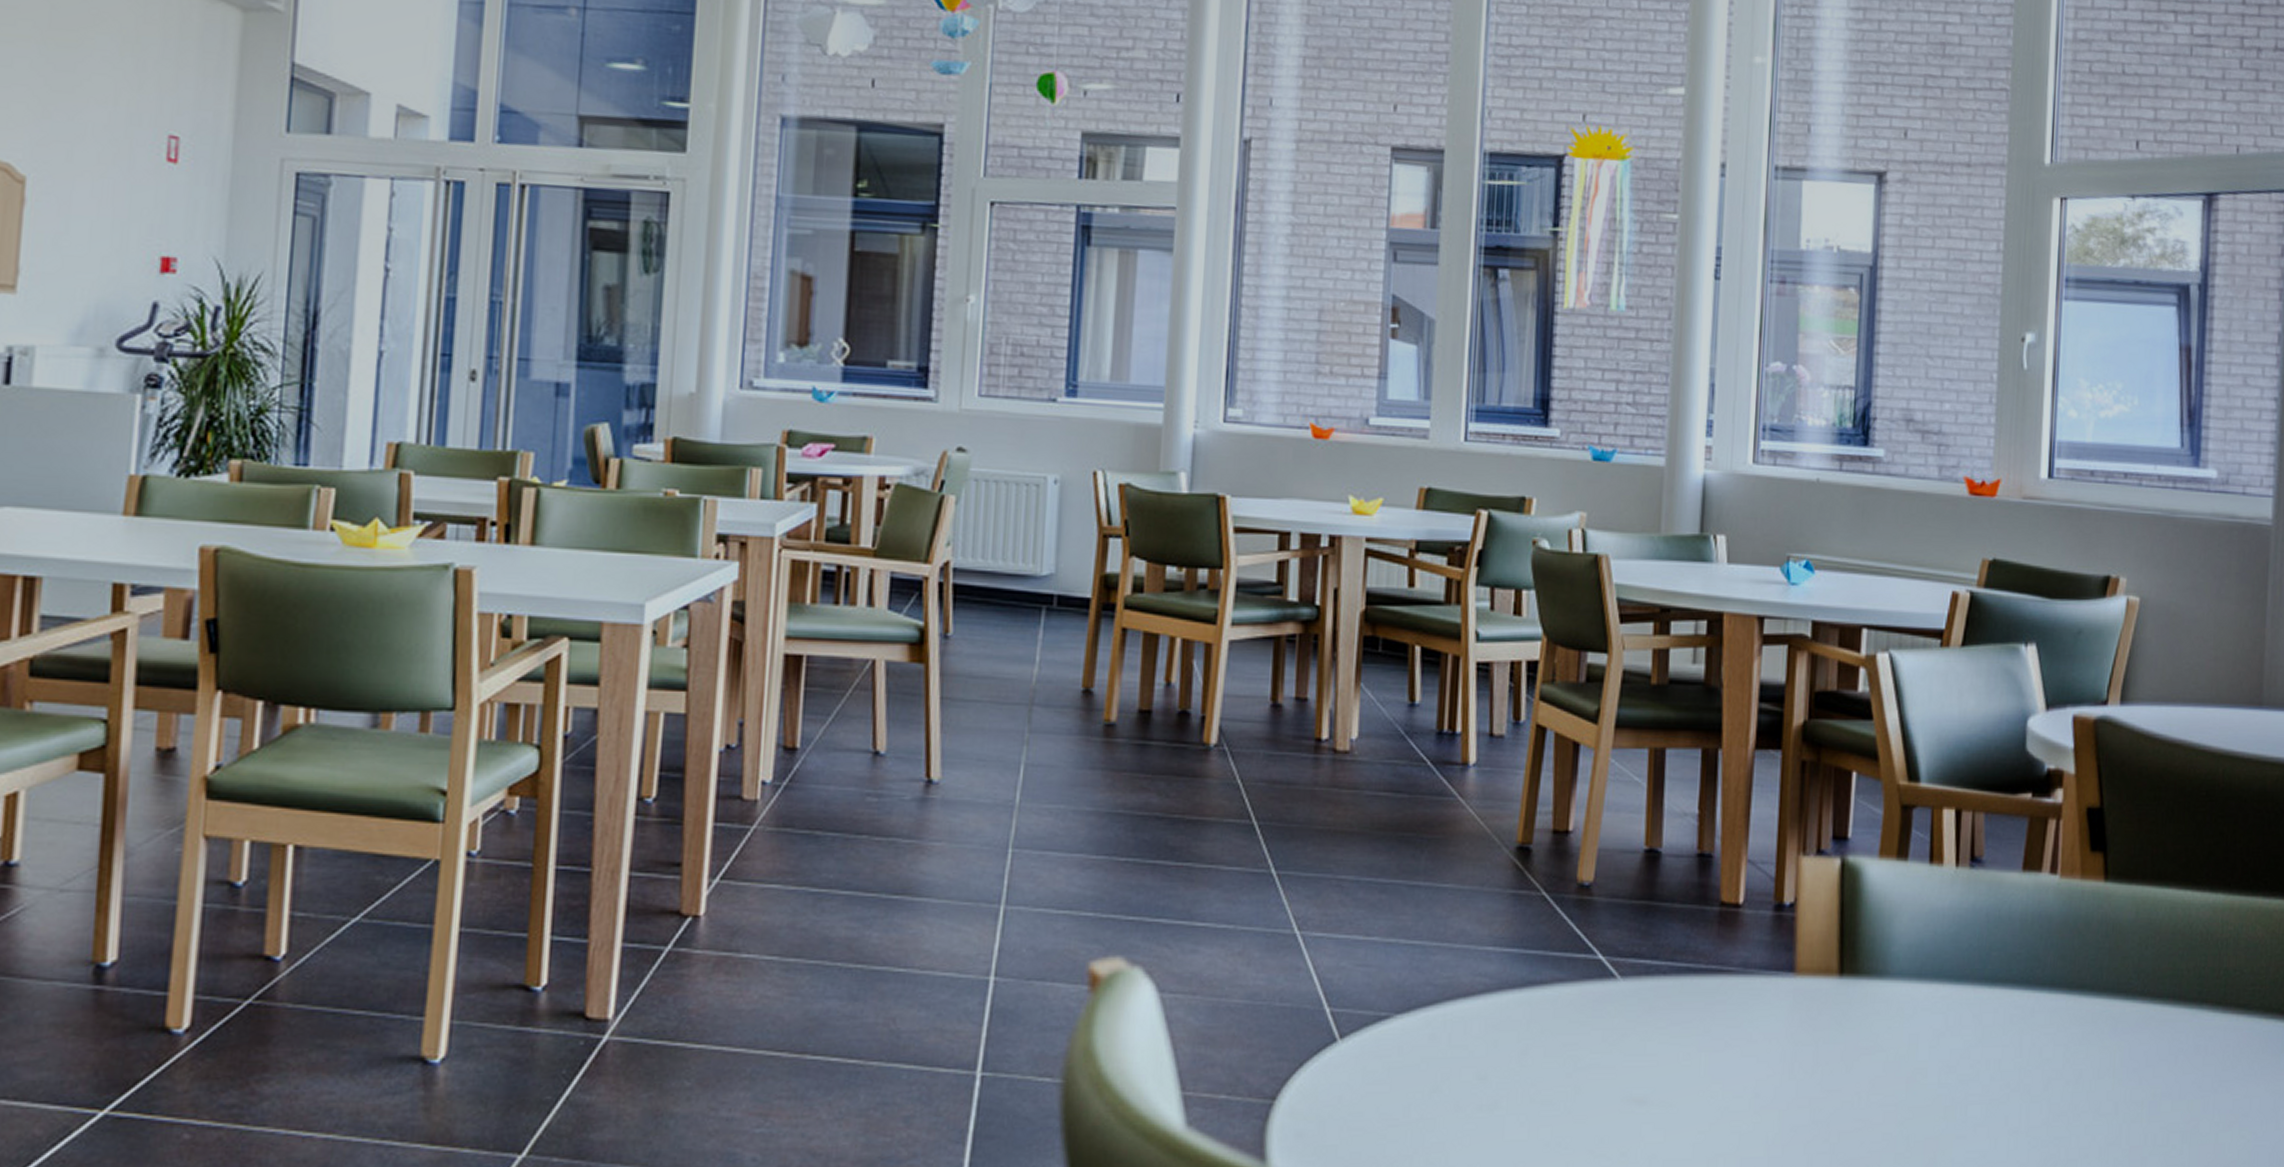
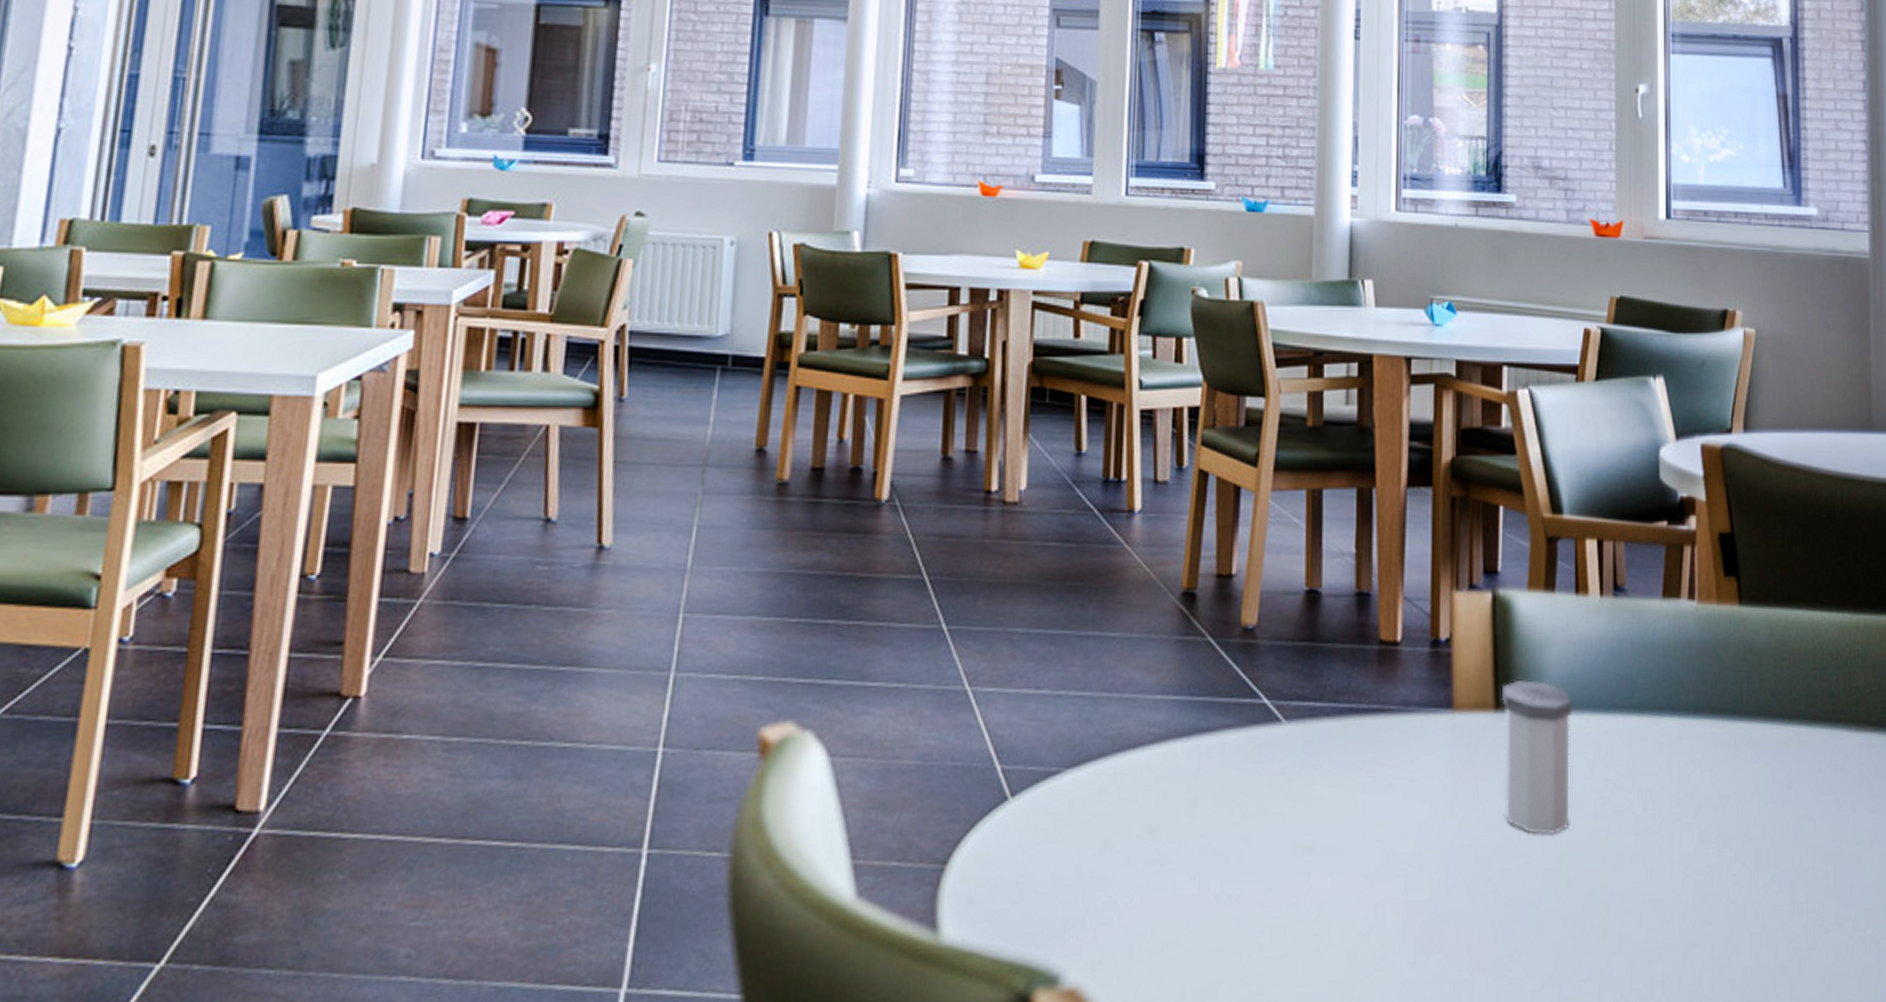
salt shaker: none [1844,946,1921,1101] -> present [1501,679,1572,836]

